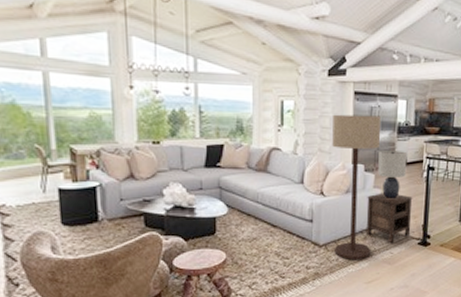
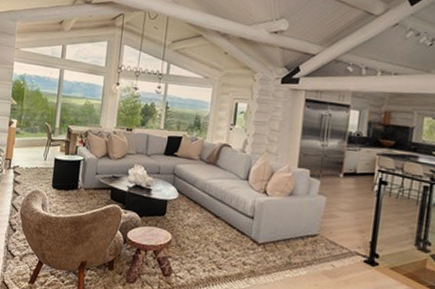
floor lamp: present [332,114,381,259] -> none [272,118,331,266]
nightstand: present [366,193,413,244] -> none [307,200,361,256]
lamp: present [378,150,408,199] -> none [323,158,357,209]

